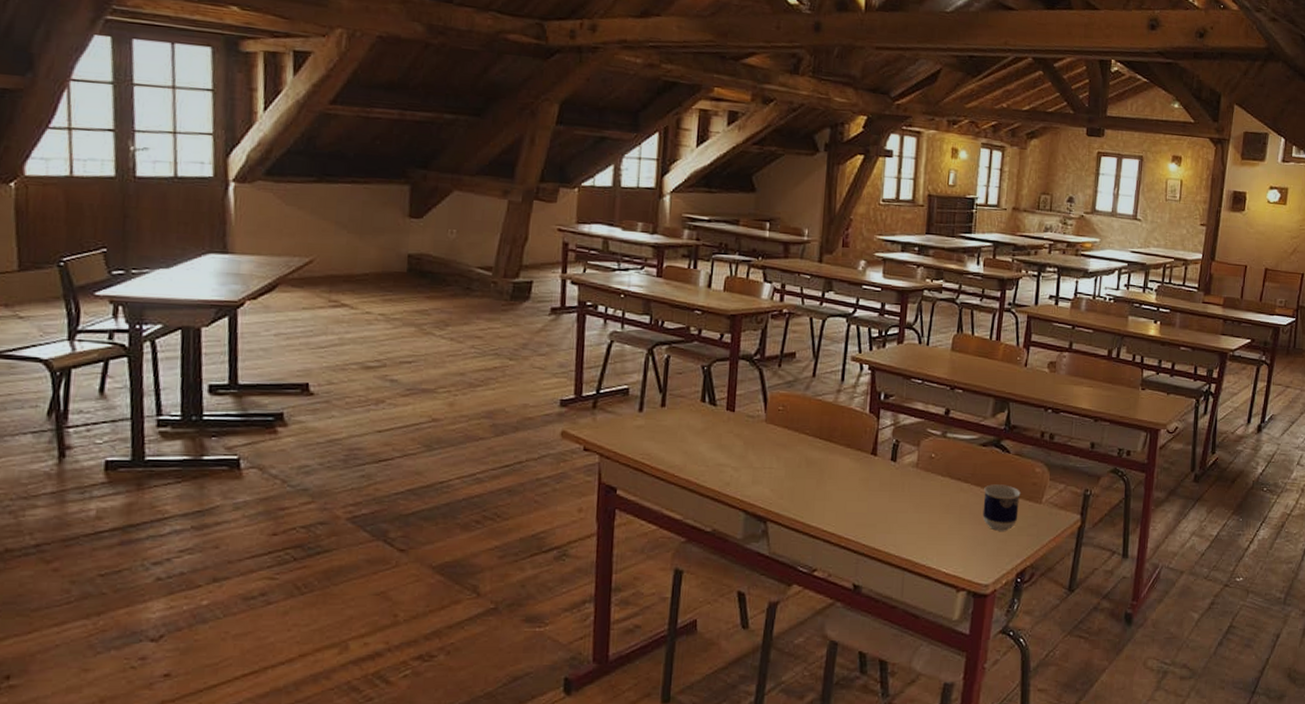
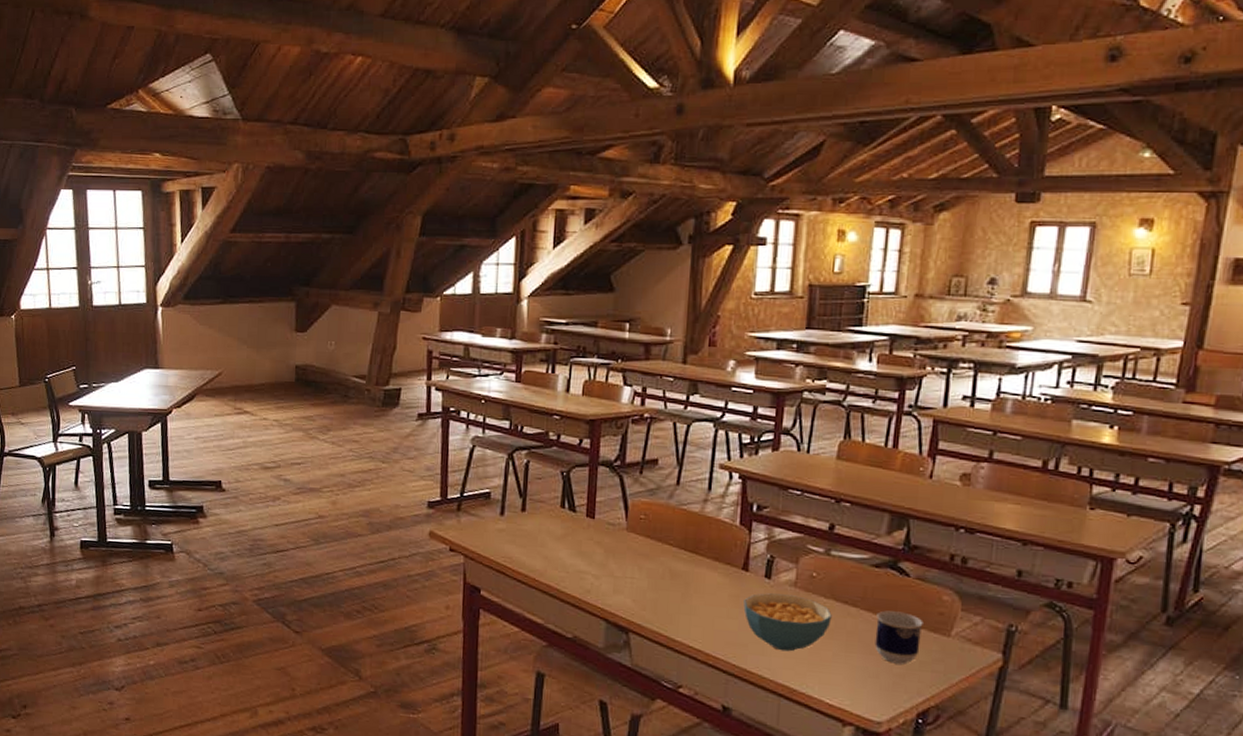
cereal bowl: none [872,475,948,528] -> present [743,593,832,652]

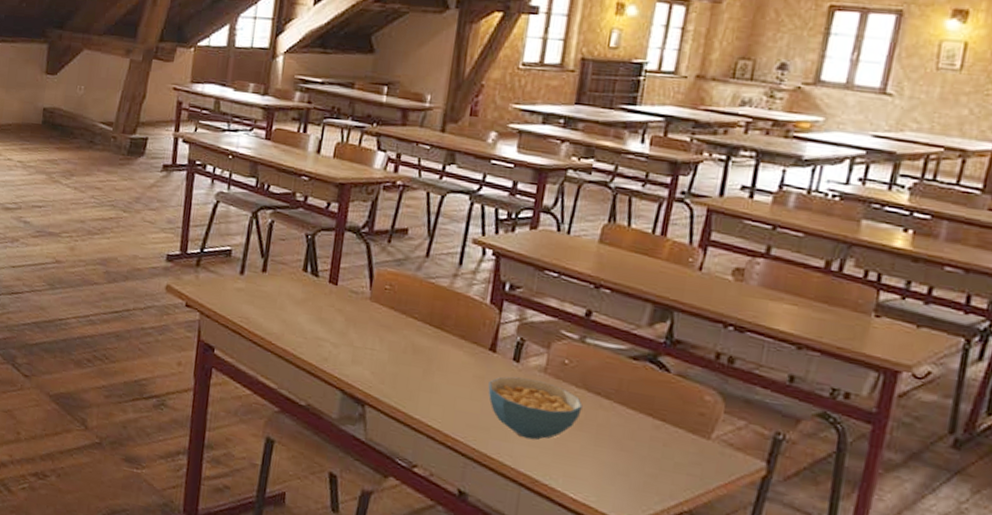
cup: present [874,610,923,665] -> none [626,405,682,465]

